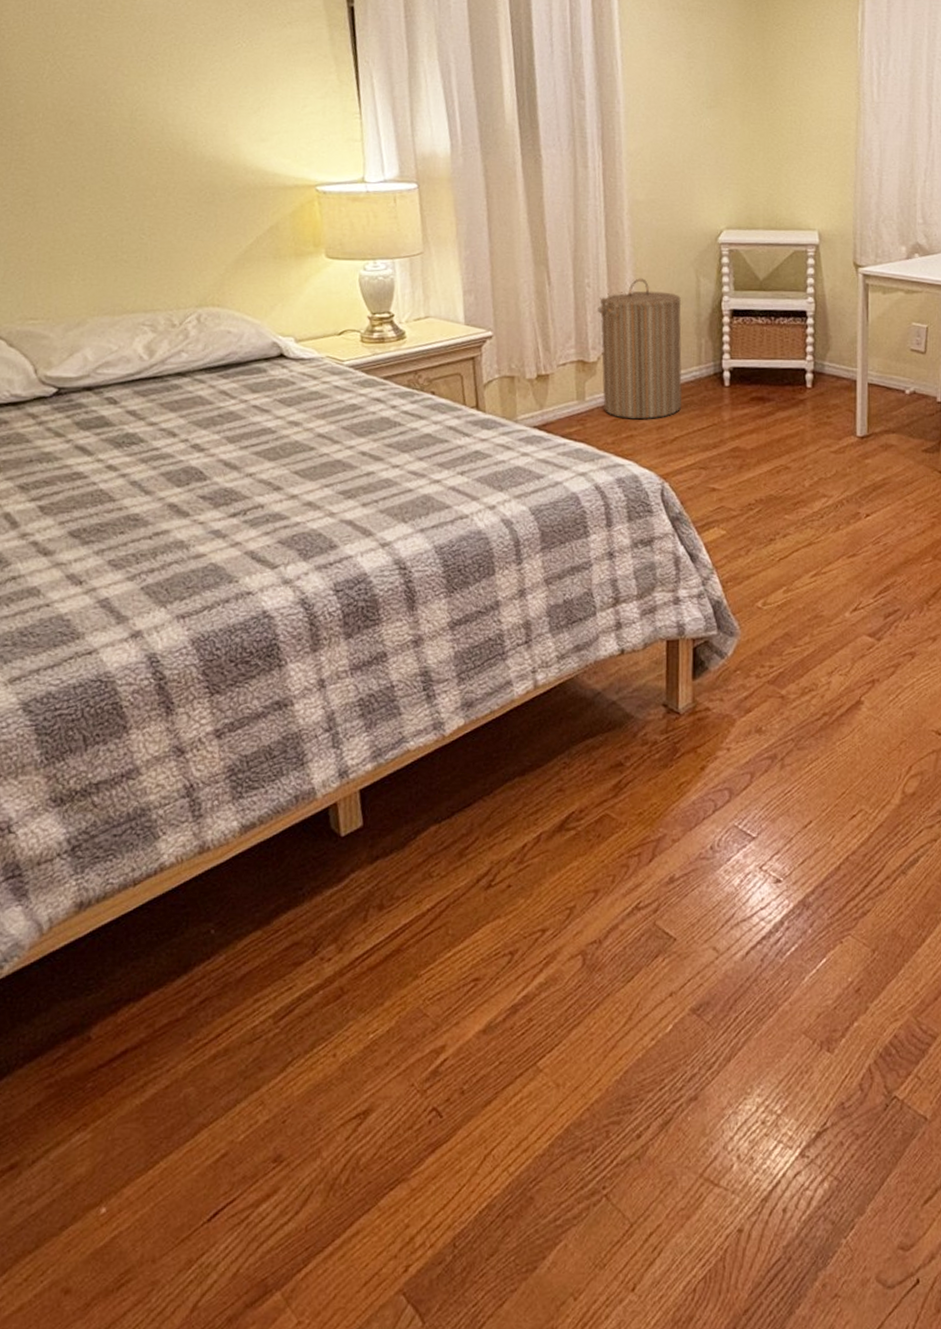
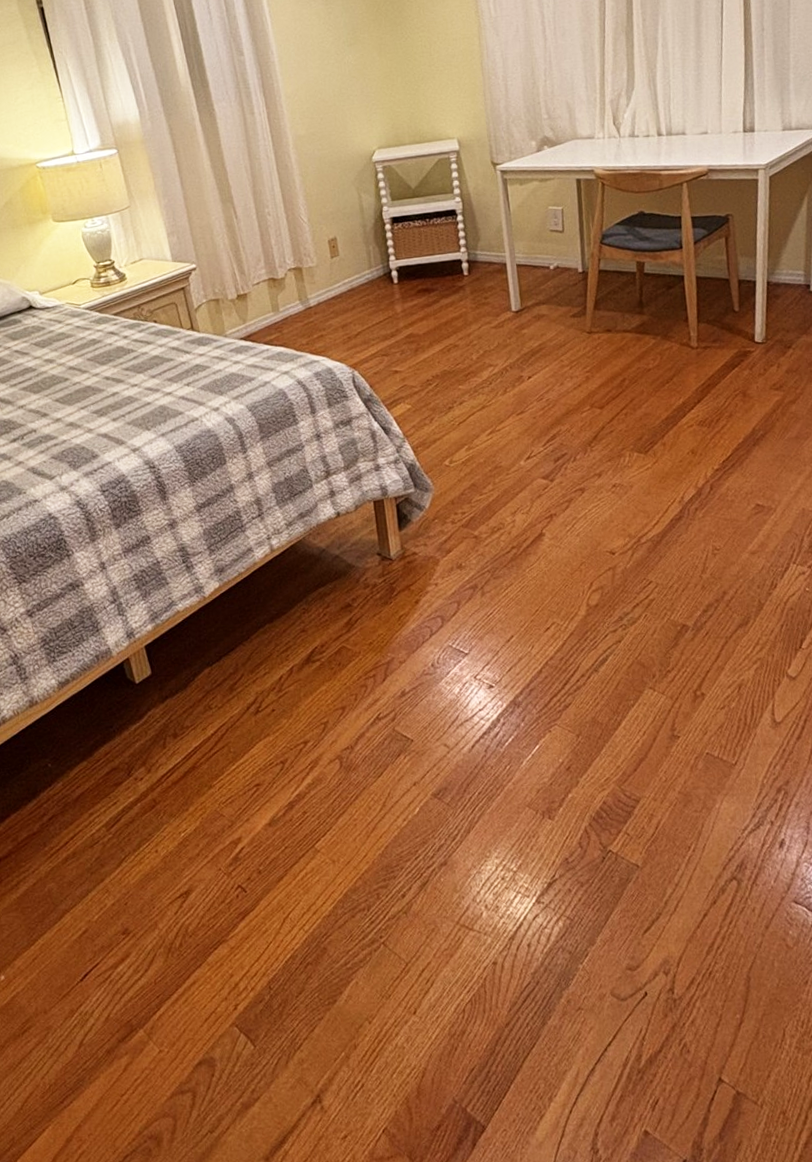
laundry hamper: present [598,278,683,420] -> none [279,201,361,322]

